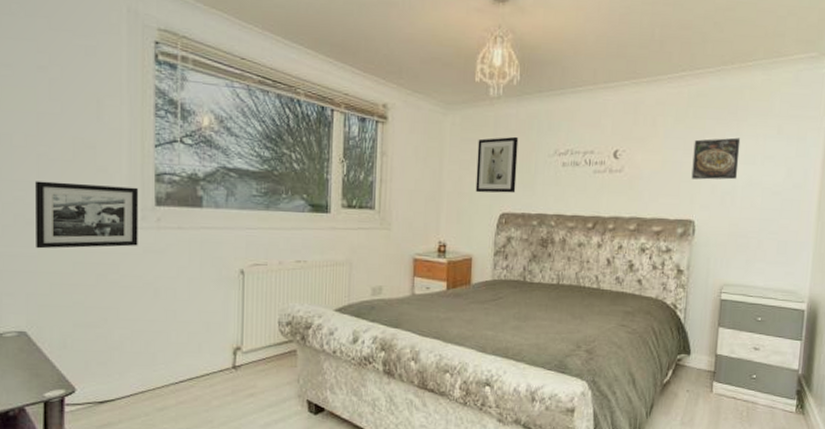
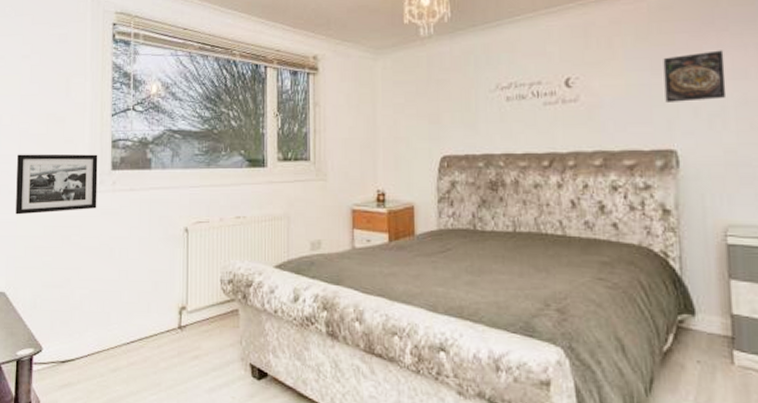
wall art: present [475,136,519,193] -> none [411,74,456,136]

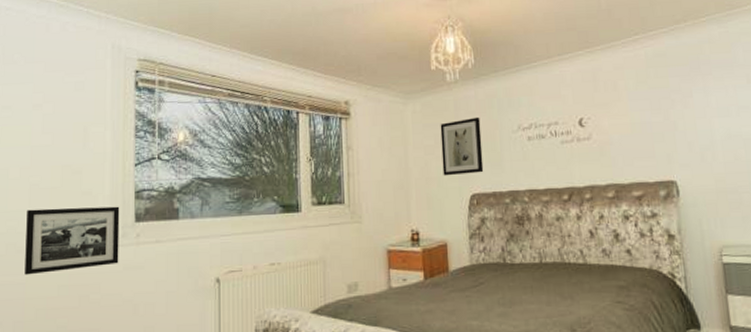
wall art: none [411,74,456,136] -> present [440,117,484,176]
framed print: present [663,50,727,102] -> none [660,92,714,138]

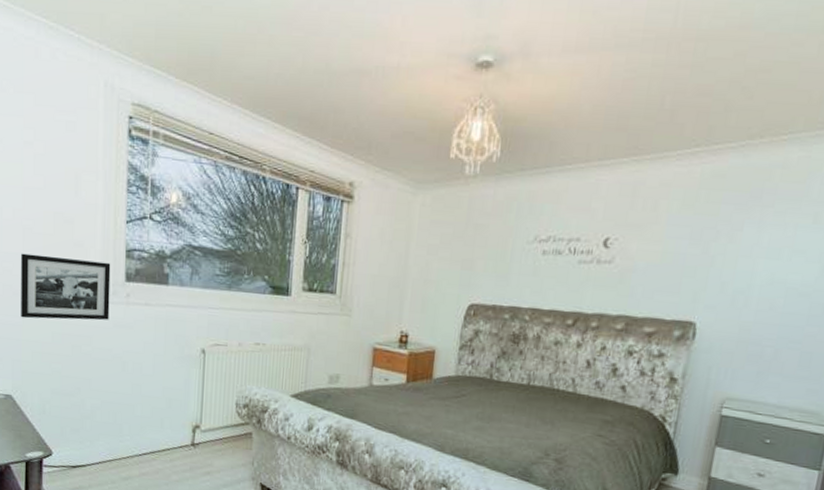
wall art: present [440,117,484,176] -> none [443,219,495,283]

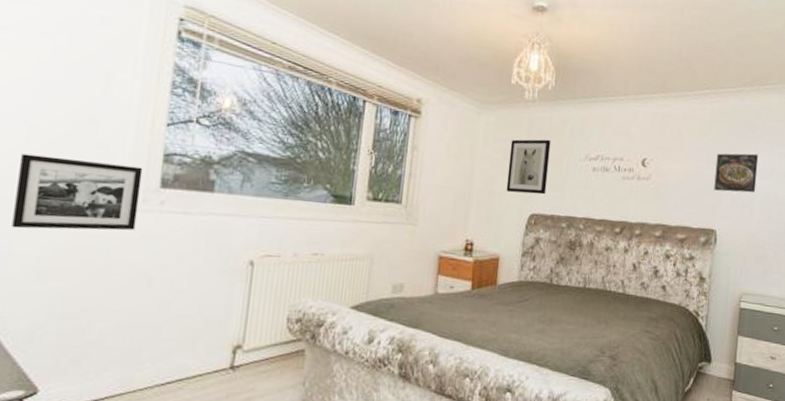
wall art: none [443,219,495,283] -> present [506,139,551,195]
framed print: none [696,226,764,277] -> present [714,153,759,193]

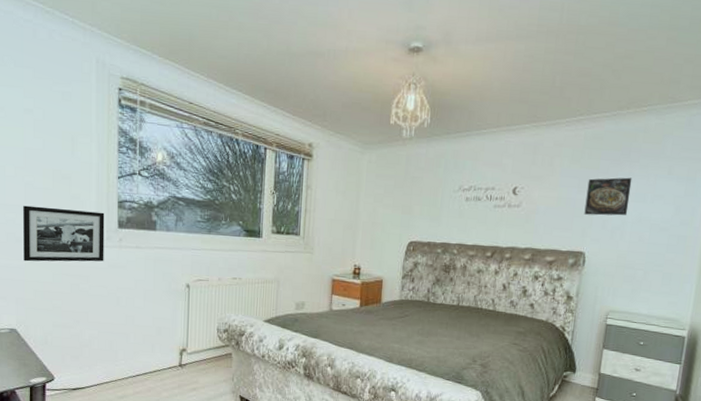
wall art: present [506,139,551,195] -> none [387,173,427,224]

